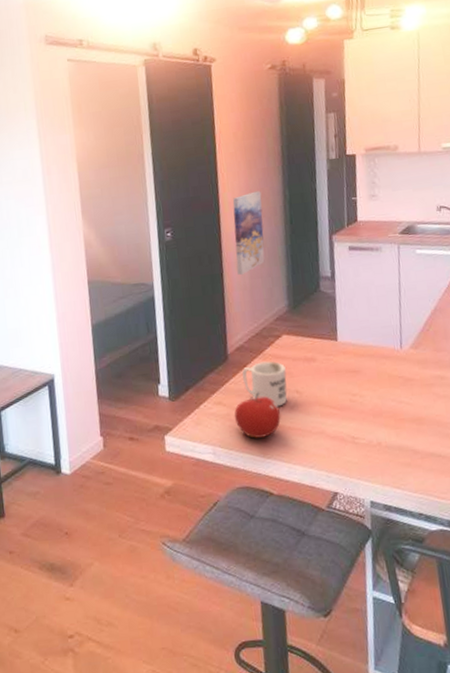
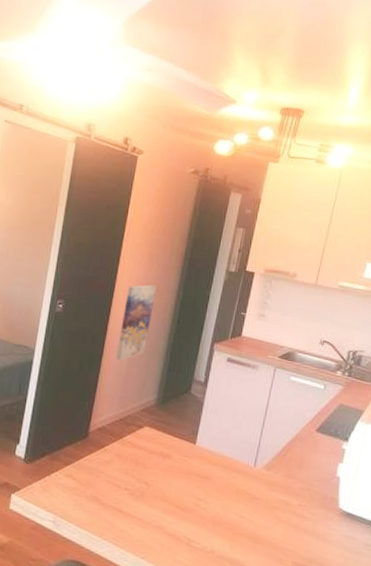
fruit: present [234,392,281,438] -> none [81,474,125,519]
mug: present [242,361,288,407] -> none [97,446,141,493]

